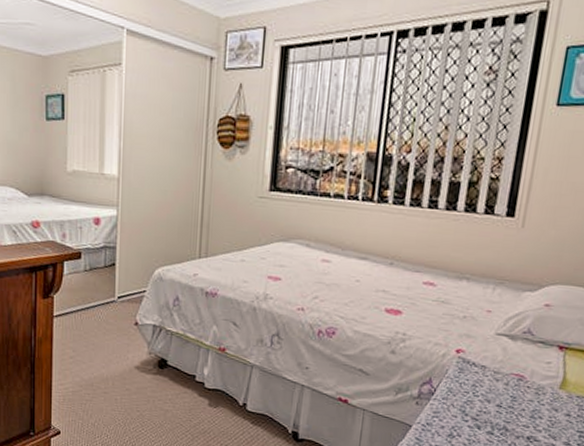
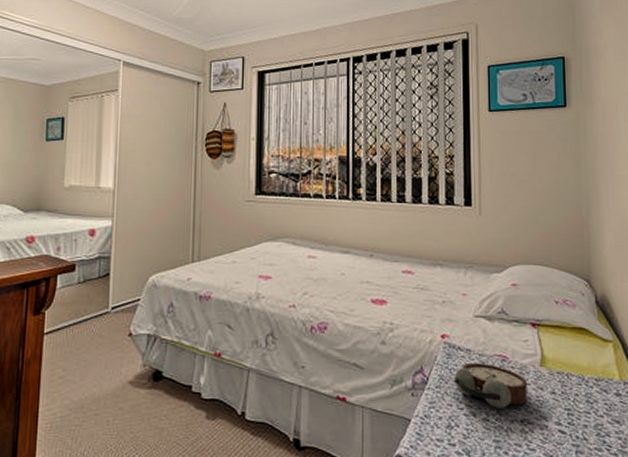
alarm clock: none [463,379,542,425] -> present [454,363,527,408]

